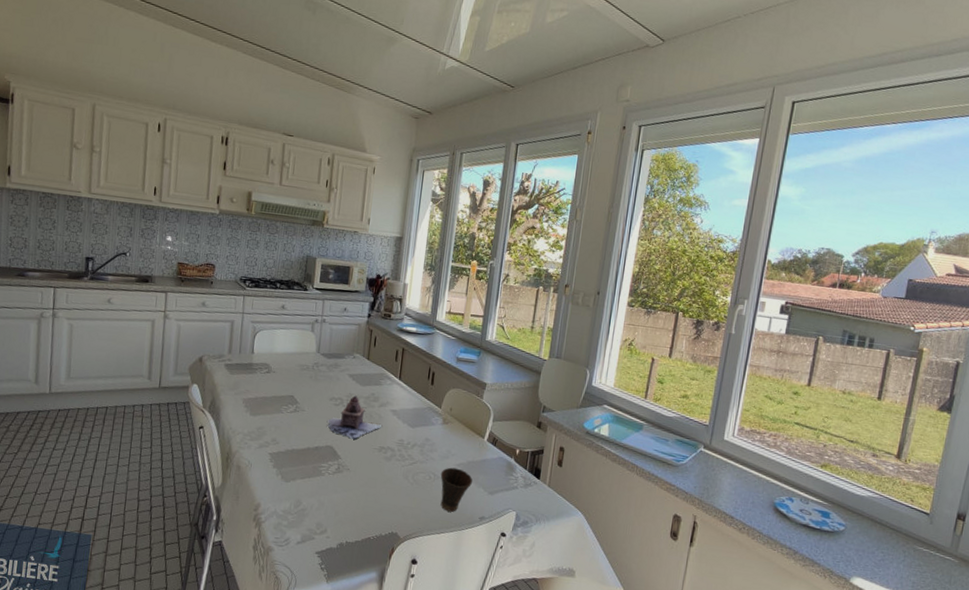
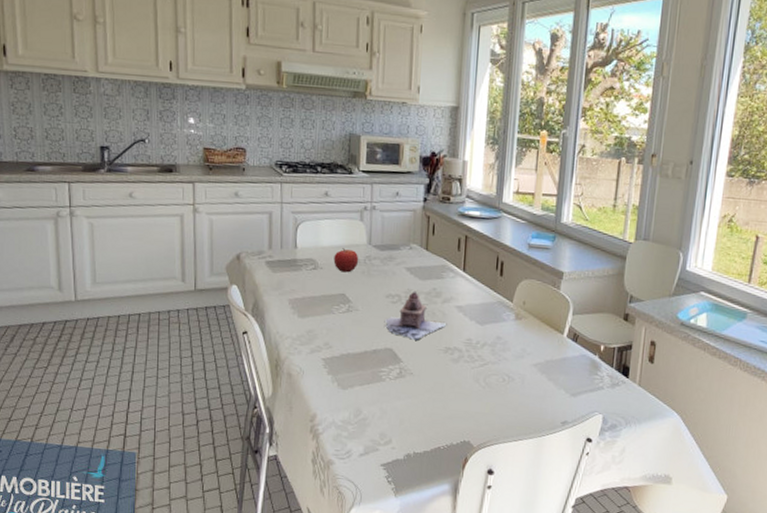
fruit: none [285,355,308,377] -> present [333,248,359,273]
cup: present [440,467,473,512] -> none [515,368,553,417]

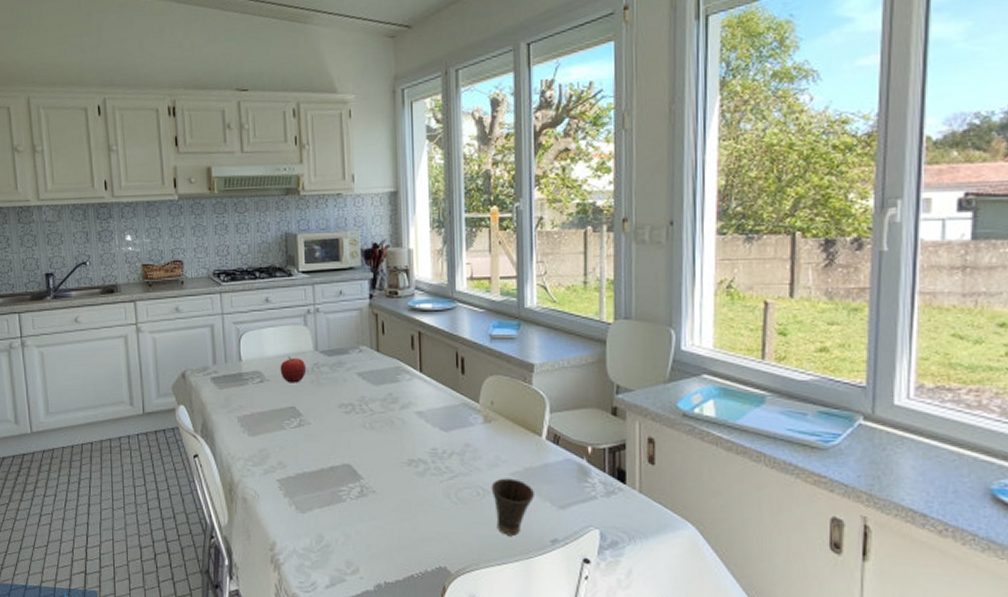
teapot: present [385,291,447,341] -> none [340,398,408,453]
cup: none [515,368,553,417] -> present [491,478,536,536]

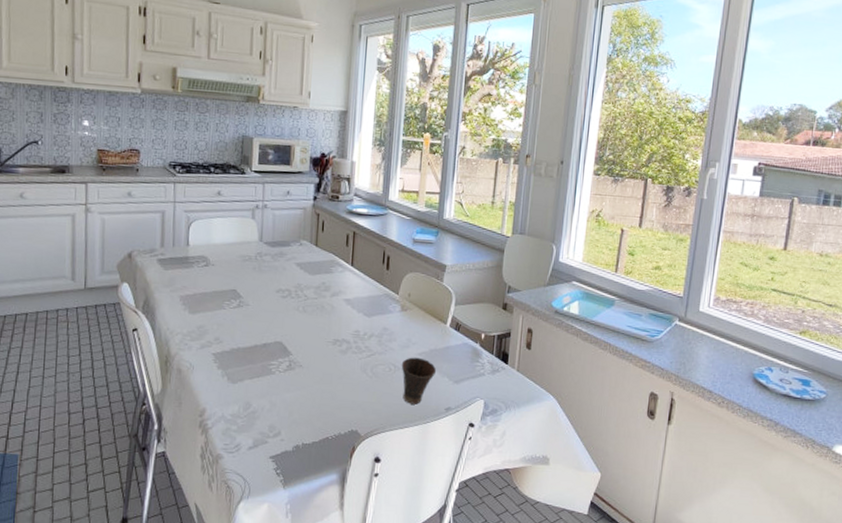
fruit: present [280,357,307,383] -> none [225,245,251,269]

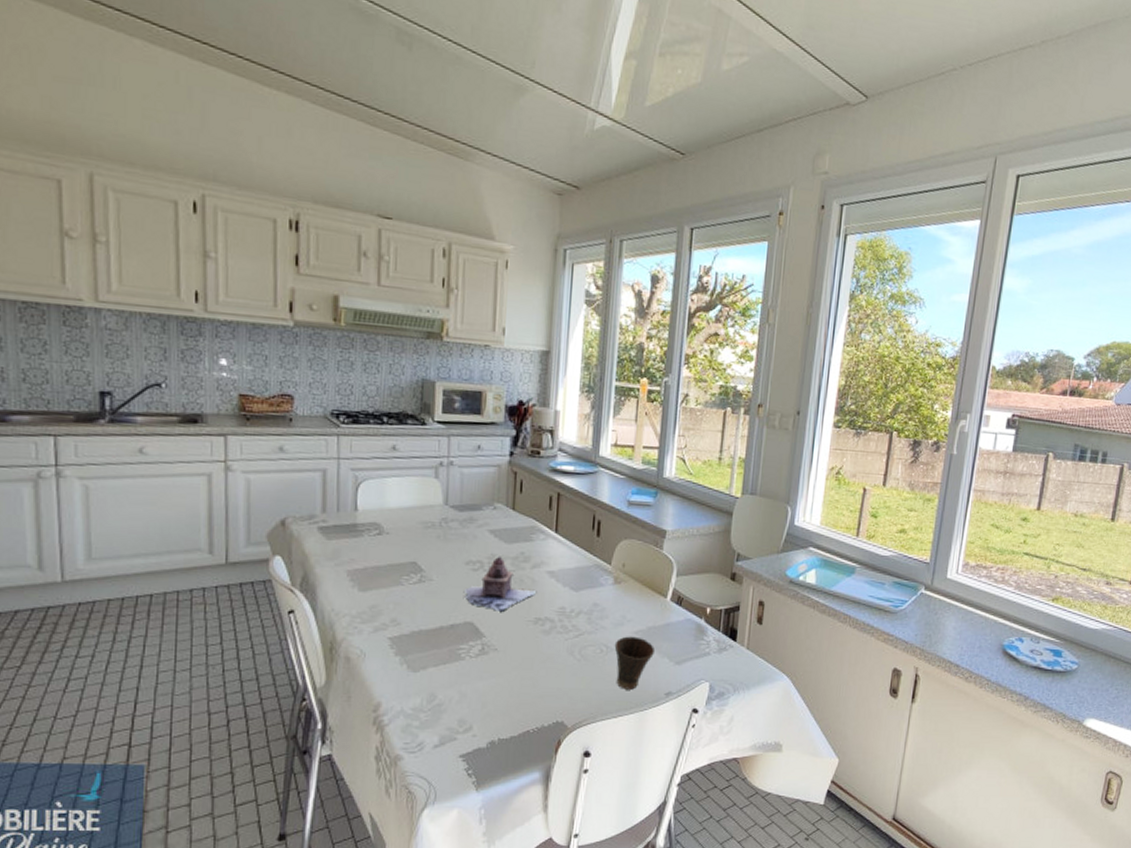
teapot: none [275,285,336,333] -> present [464,556,537,612]

